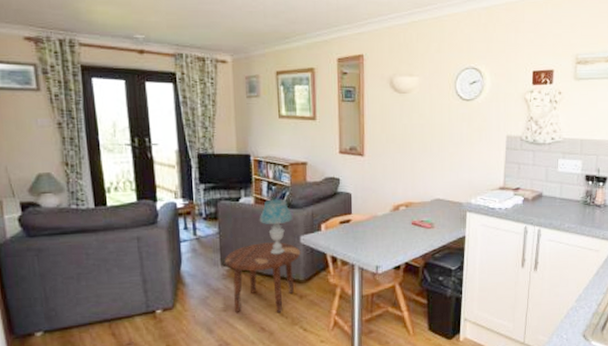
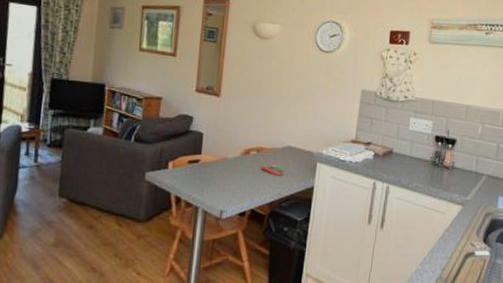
side table: present [224,242,301,313] -> none [63,176,145,253]
table lamp: present [259,199,293,255] -> none [105,131,141,190]

